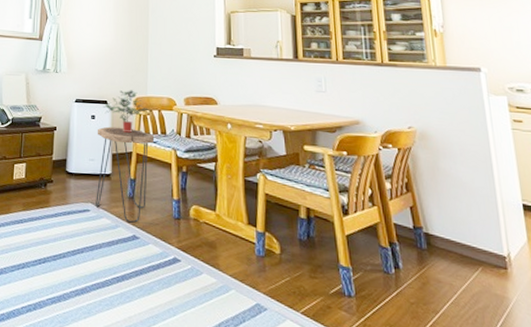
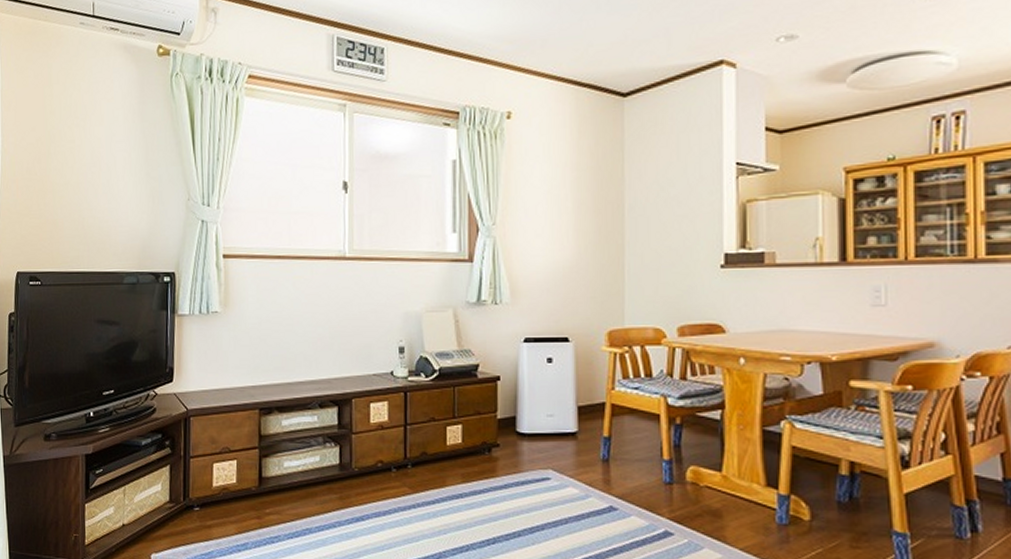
side table: present [96,126,155,223] -> none [555,371,636,491]
potted plant: present [103,90,150,133] -> none [563,321,629,378]

